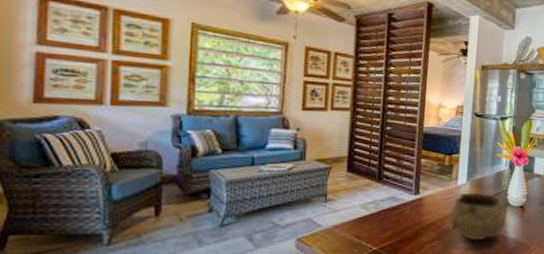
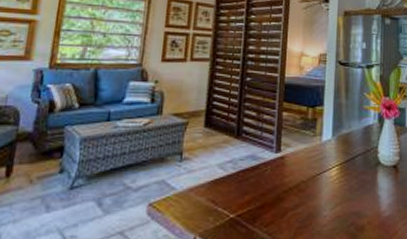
decorative bowl: present [448,192,506,241] -> none [313,149,377,207]

